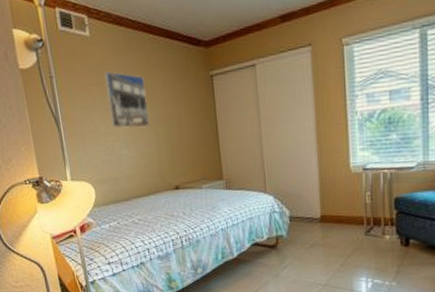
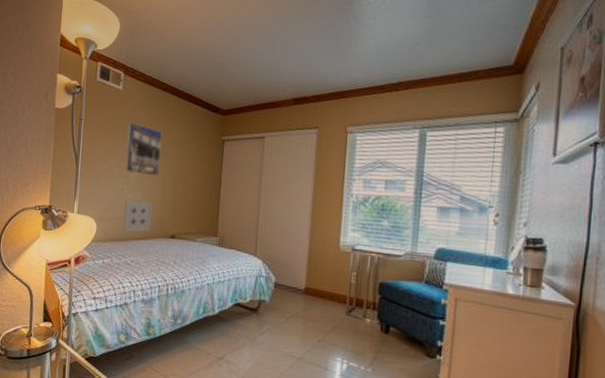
wall art: none [119,155,153,191] -> present [123,199,153,232]

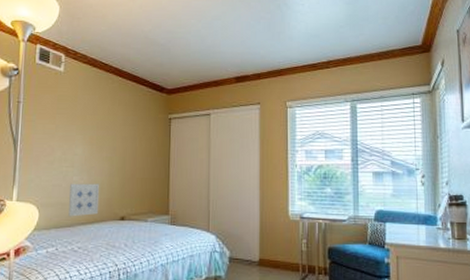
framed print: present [124,122,163,177] -> none [68,104,108,158]

